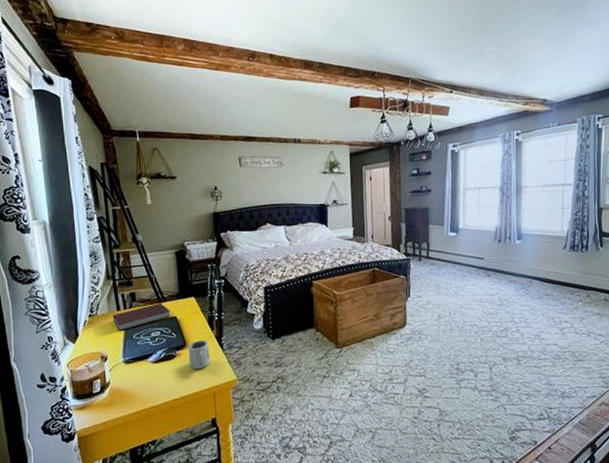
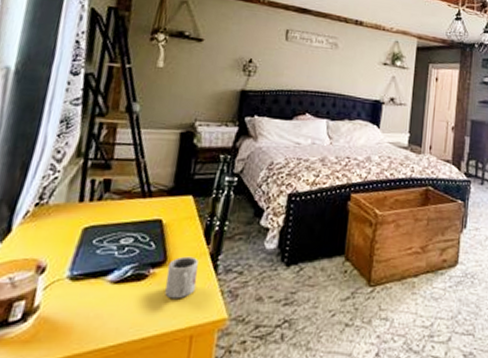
notebook: present [112,303,171,331] -> none [69,198,156,232]

